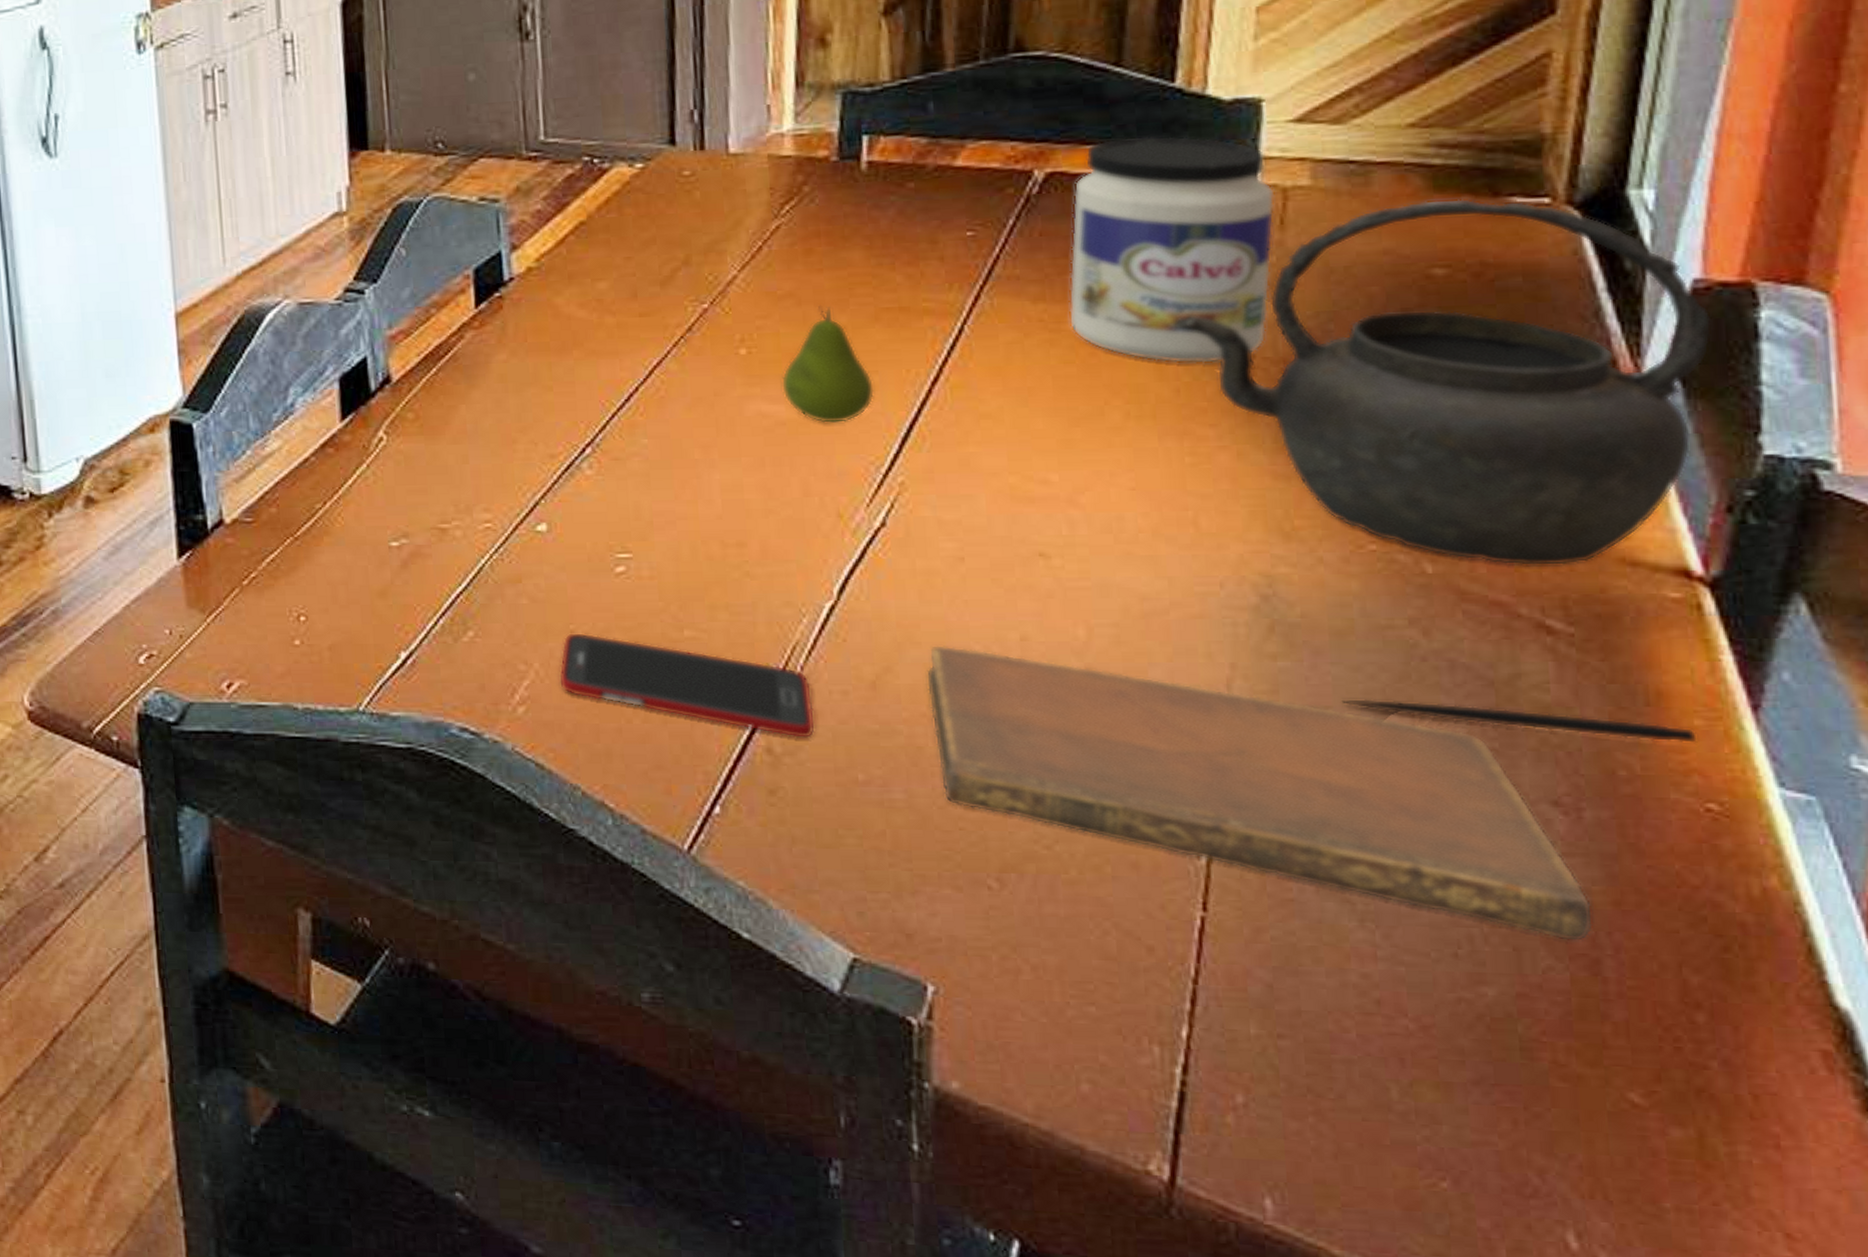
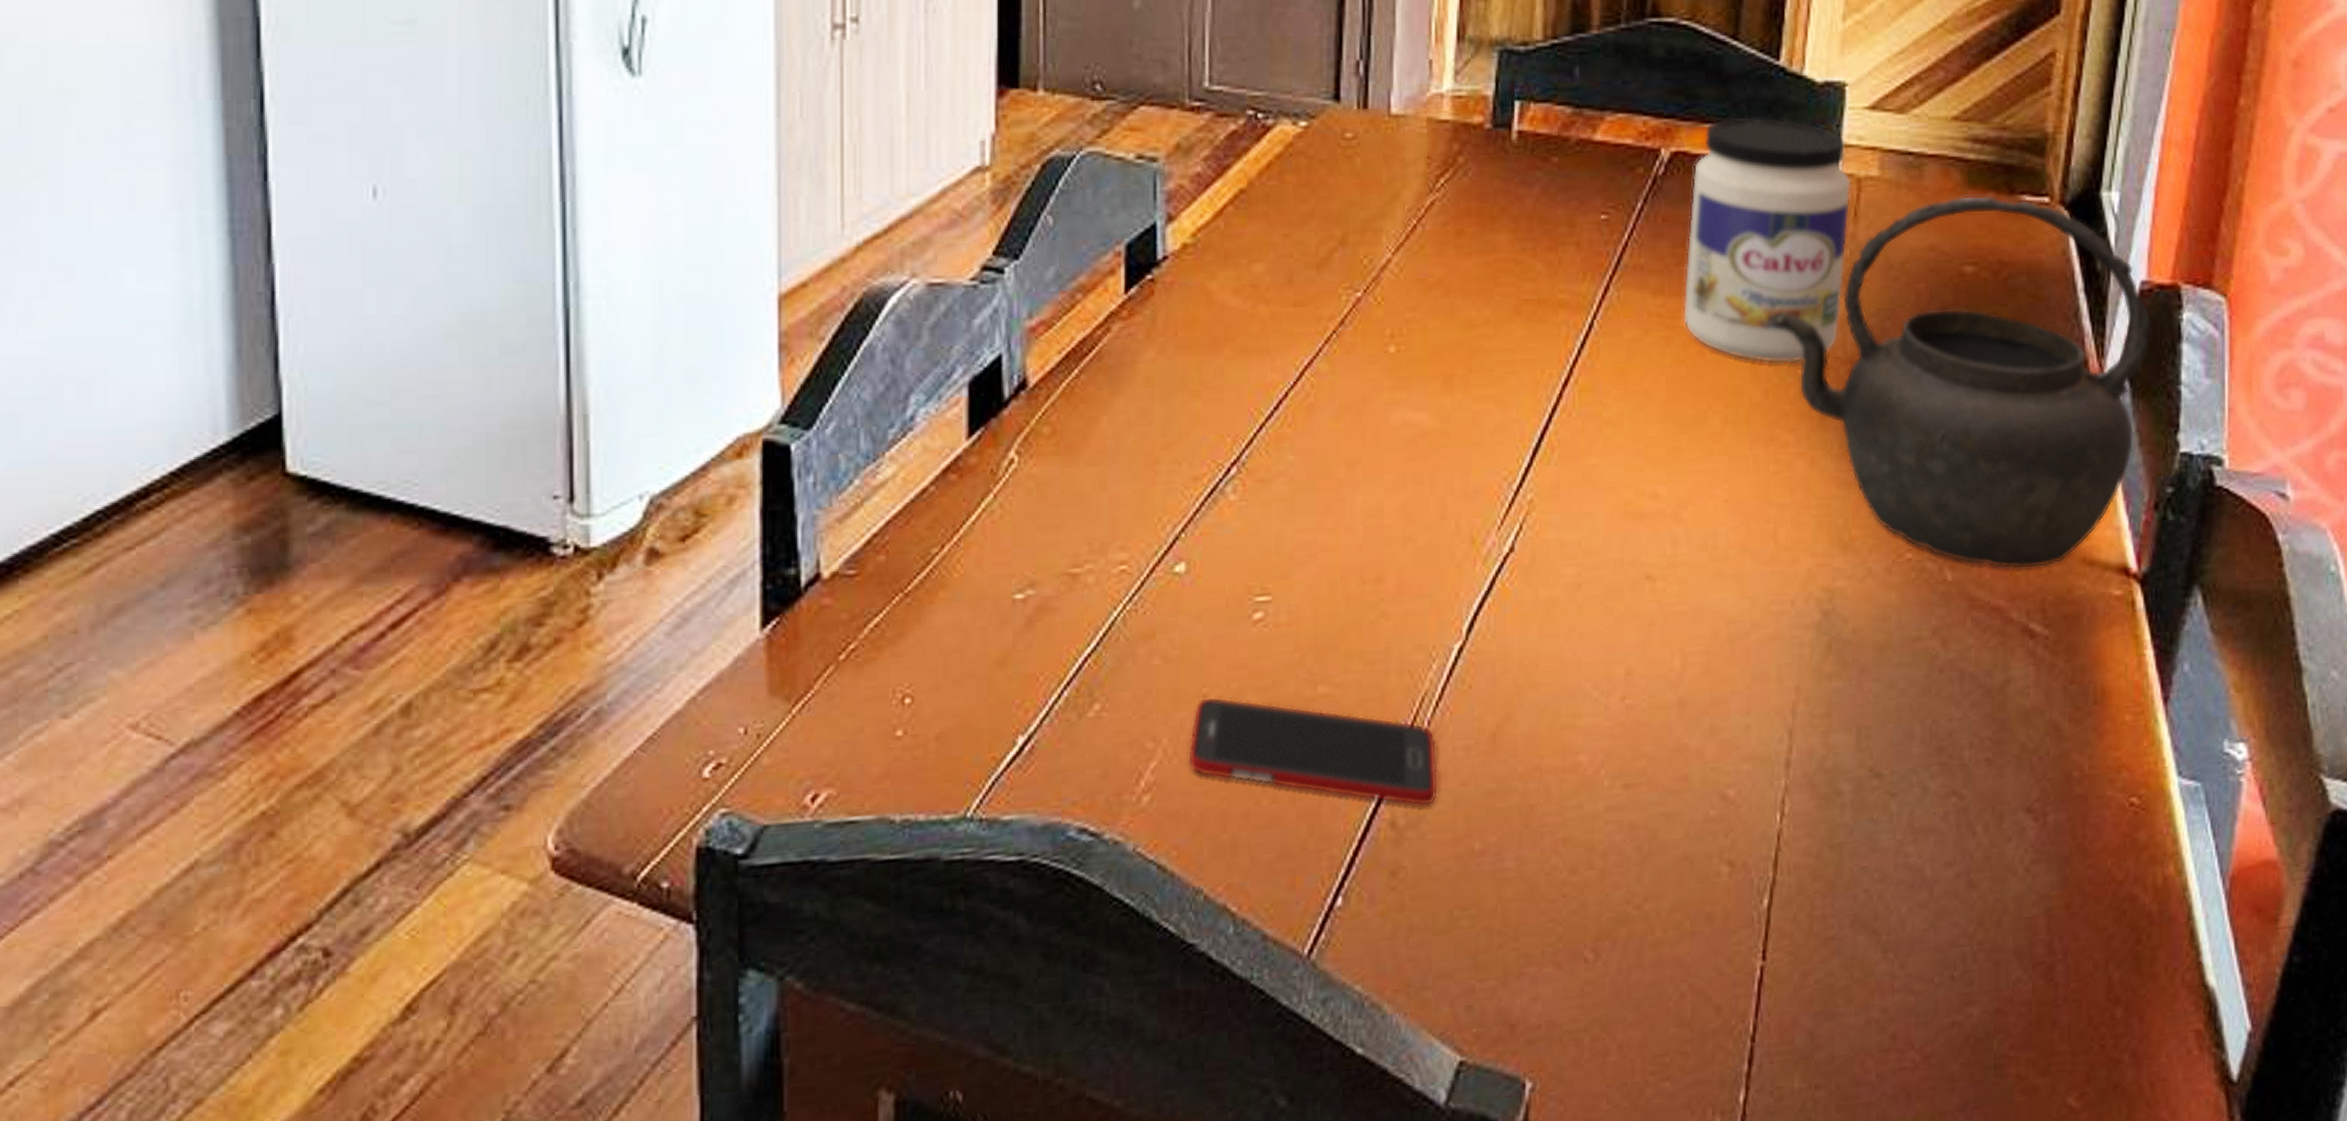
fruit: present [780,305,875,424] -> none [1426,295,1512,434]
notebook: present [925,644,1594,942] -> none [1541,685,2051,951]
pen: present [1341,699,1697,744] -> none [1879,715,2127,740]

